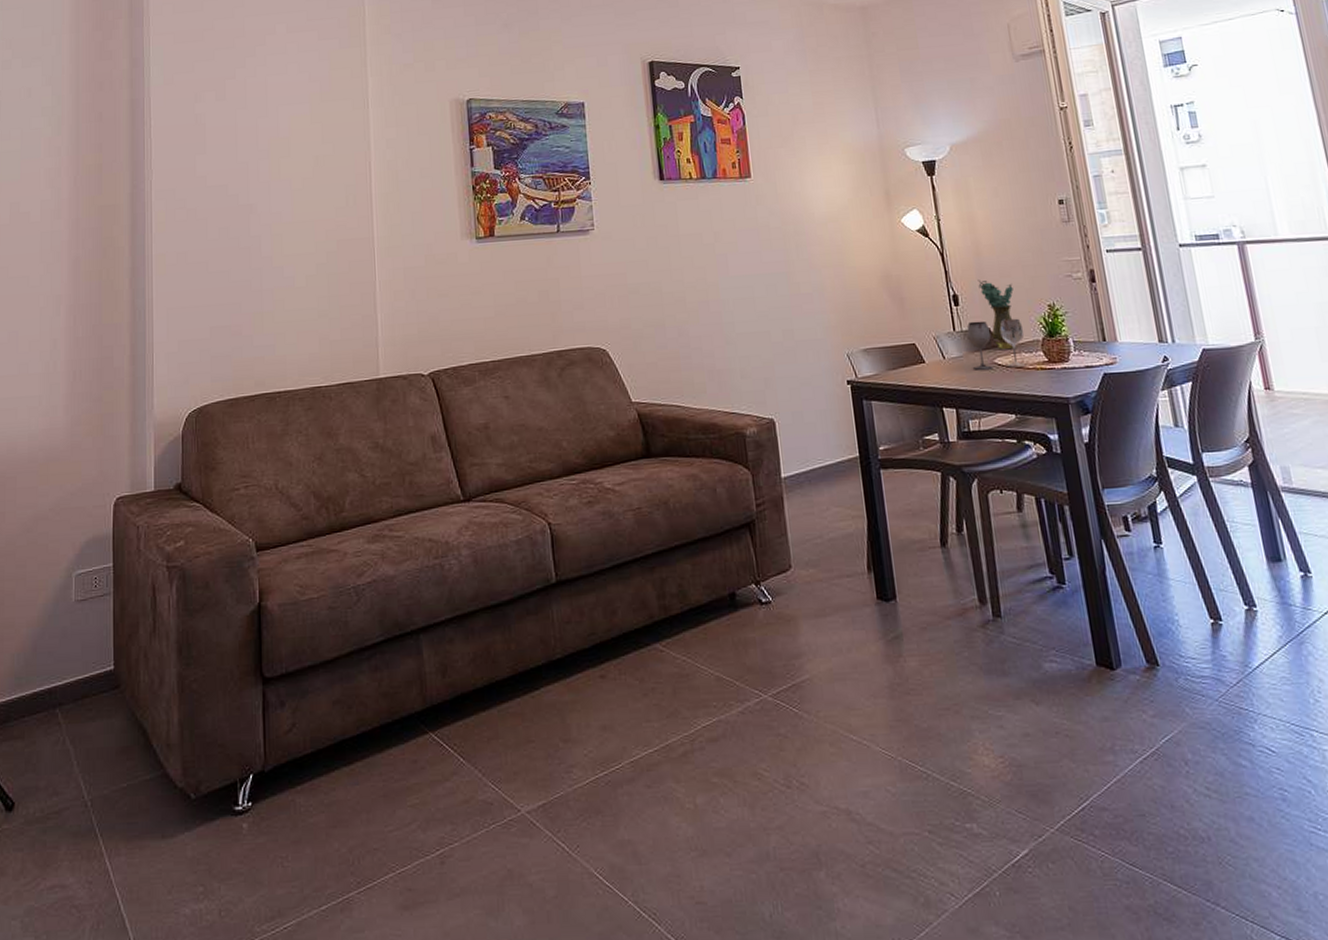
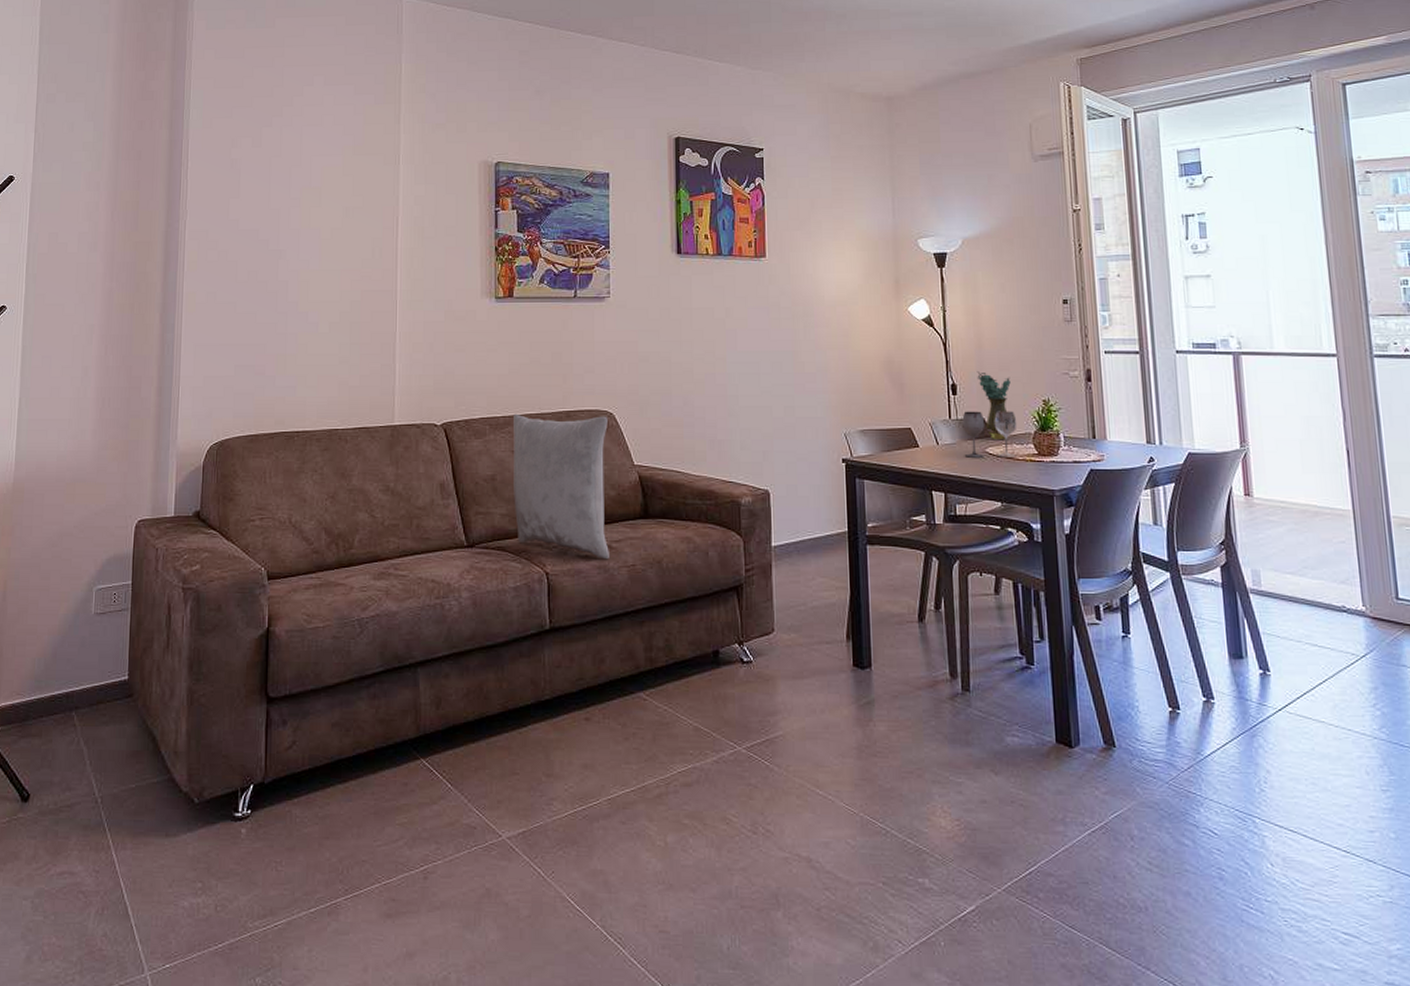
pillow: none [503,353,615,505] -> present [514,413,611,560]

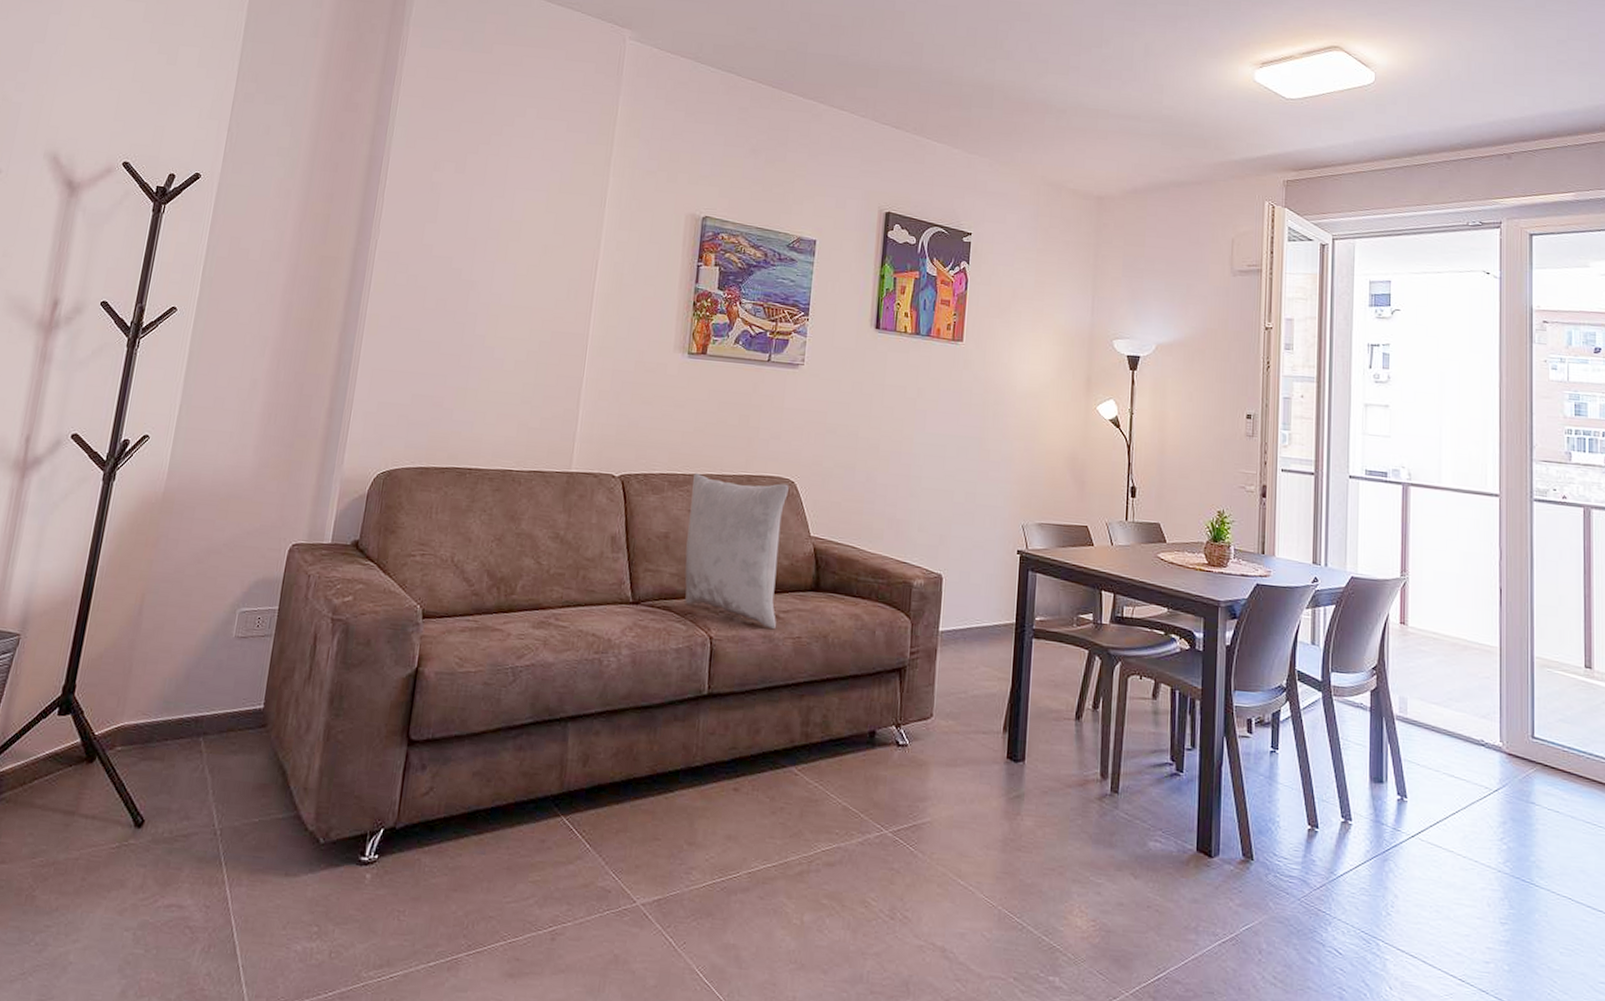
wineglass: present [962,411,1018,458] -> none [1136,514,1191,565]
vase: present [977,371,1011,440] -> none [1157,476,1189,547]

